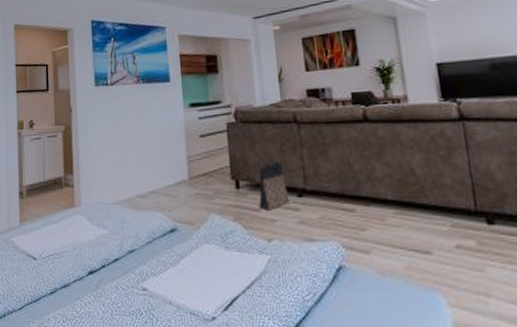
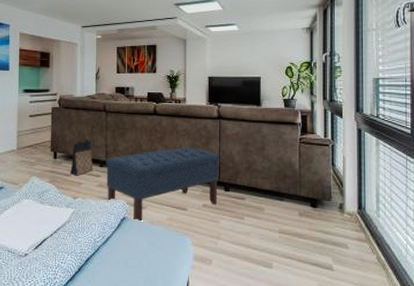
bench: none [304,163,479,272] -> present [105,147,220,222]

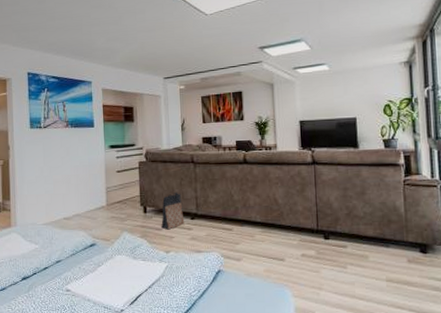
bench: present [105,147,220,222] -> none [196,195,317,274]

